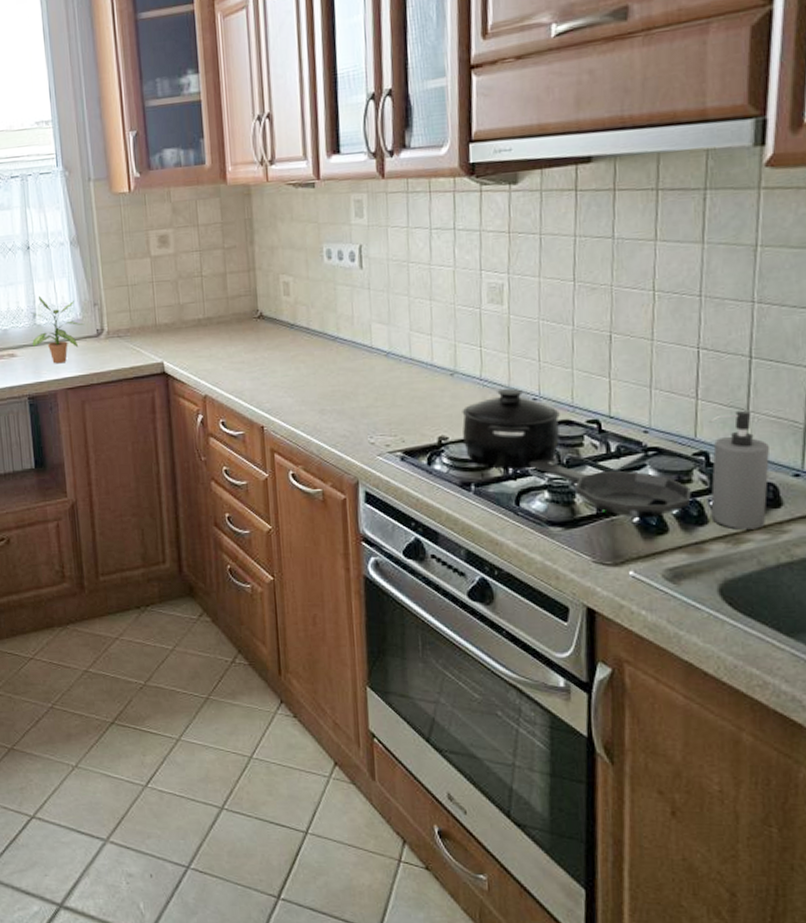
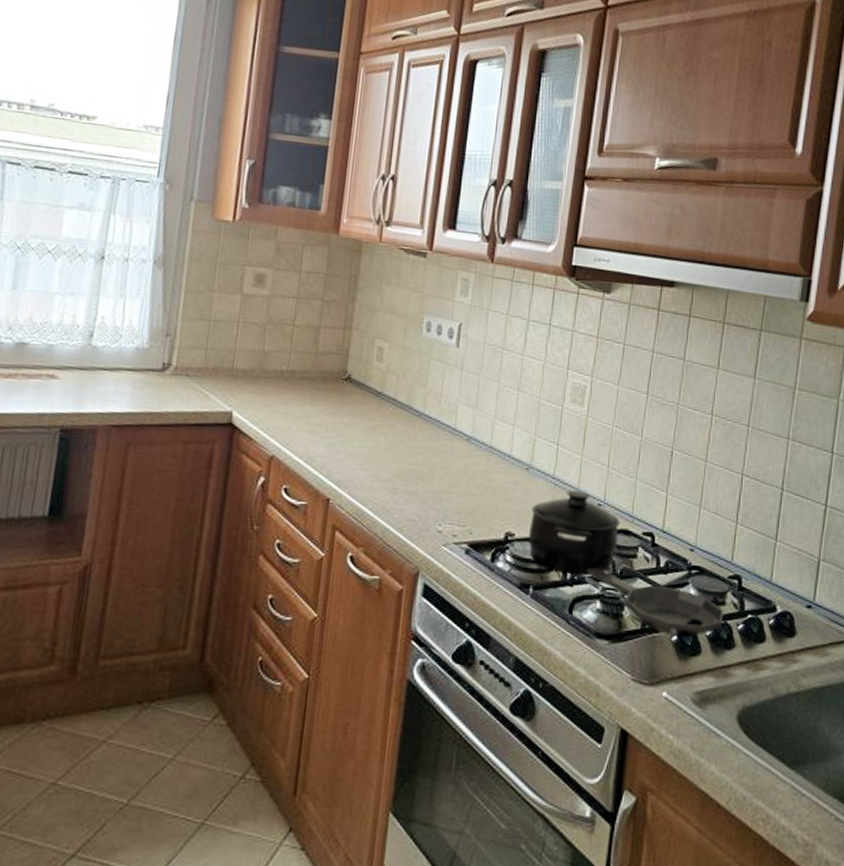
potted plant: present [32,295,84,364] -> none [80,313,149,396]
soap dispenser: present [708,410,770,530] -> none [738,539,790,657]

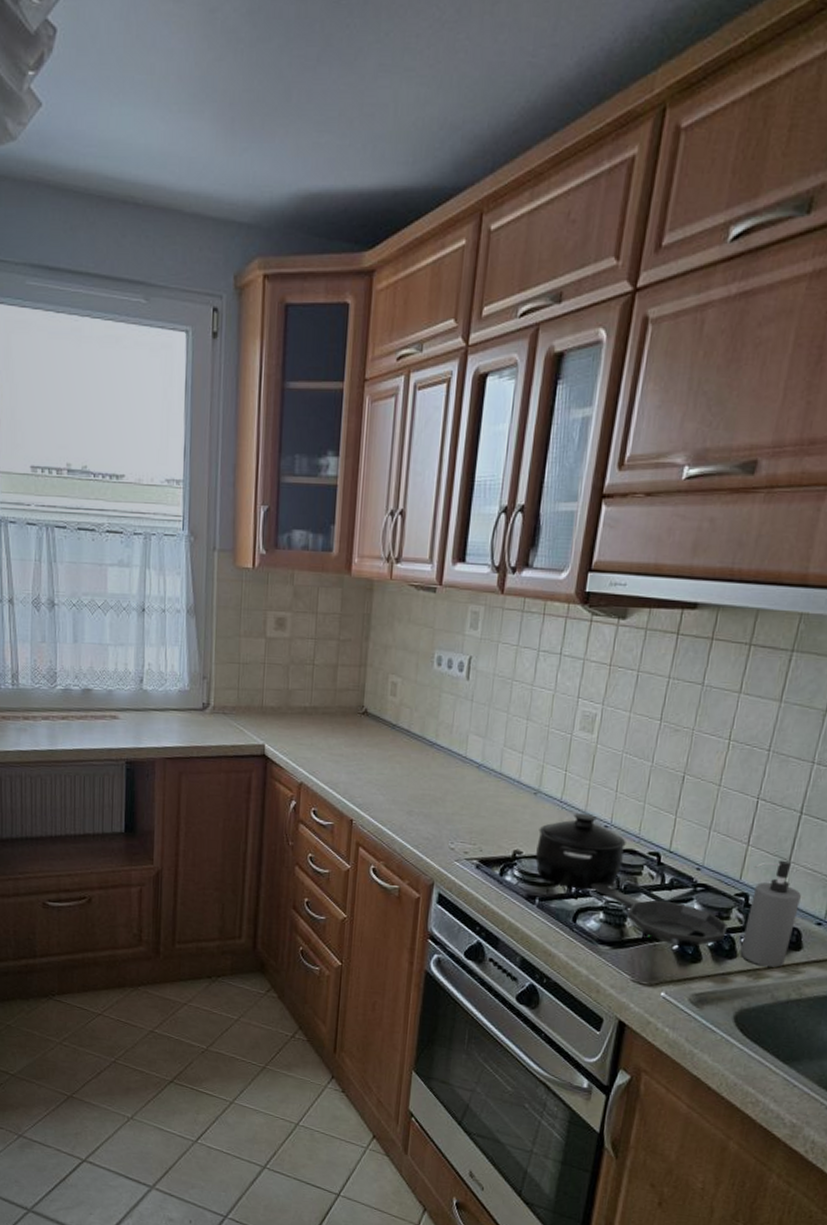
soap dispenser: none [738,539,790,657] -> present [740,860,801,968]

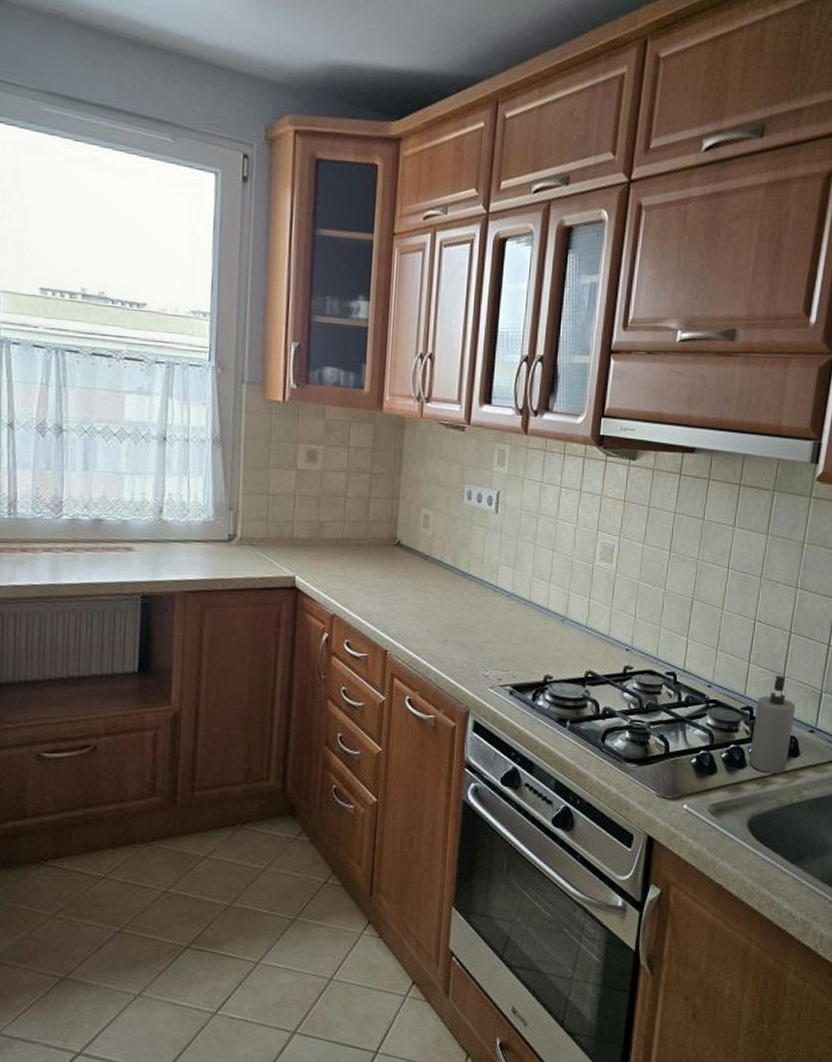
saucepan: present [535,812,626,890] -> none [565,637,646,711]
frying pan: present [590,882,728,947] -> none [616,703,737,759]

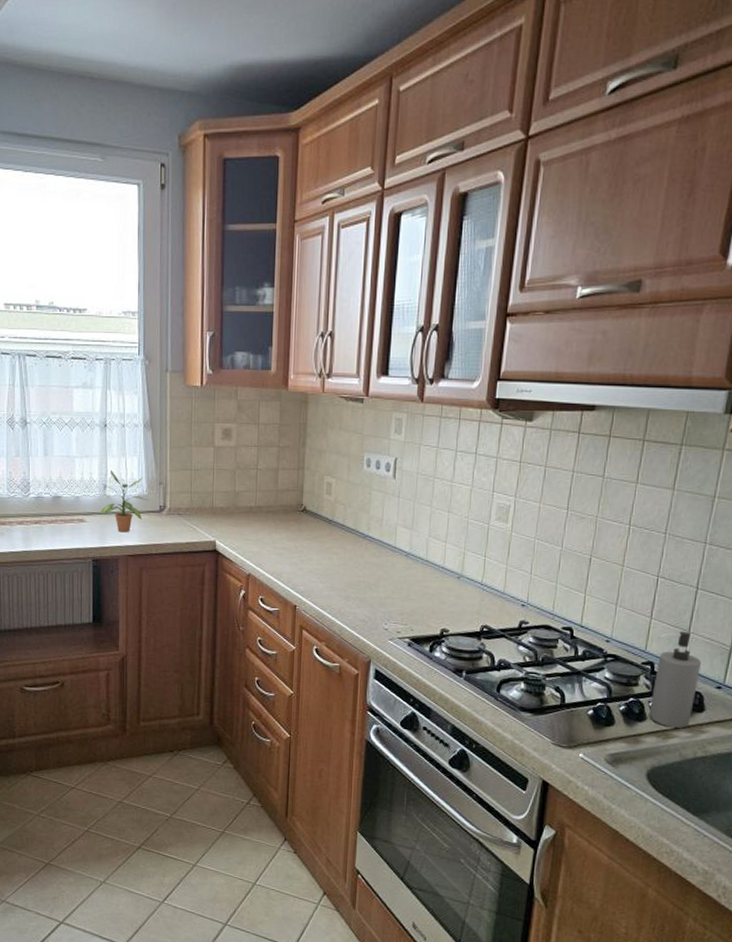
potted plant: none [154,490,216,565] -> present [101,469,149,533]

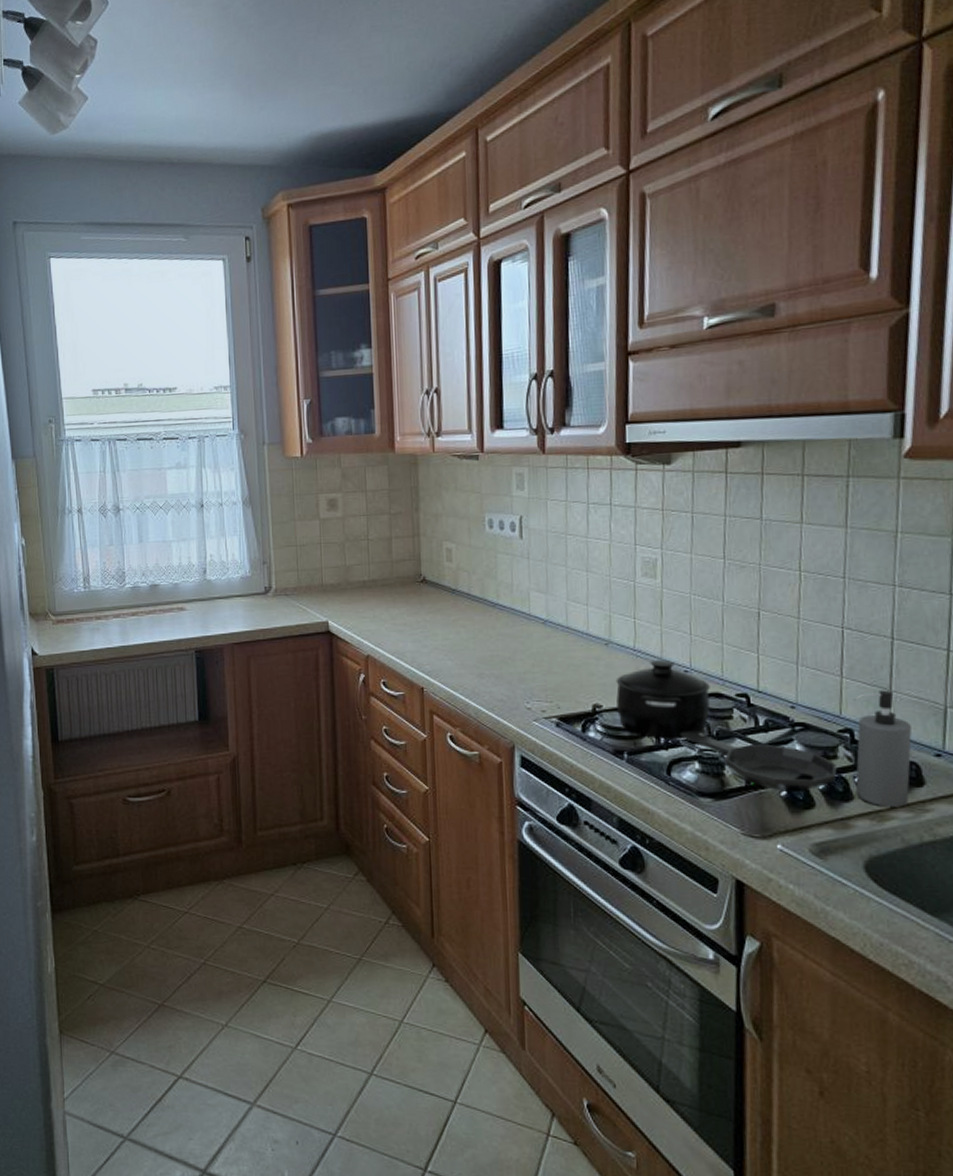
potted plant: present [101,469,149,533] -> none [201,552,253,619]
saucepan: none [461,593,542,663] -> present [616,659,710,740]
frying pan: none [511,656,636,712] -> present [680,731,837,791]

